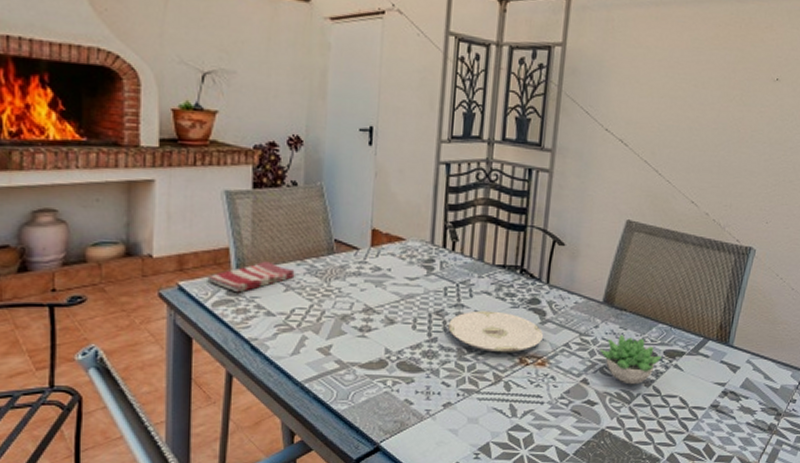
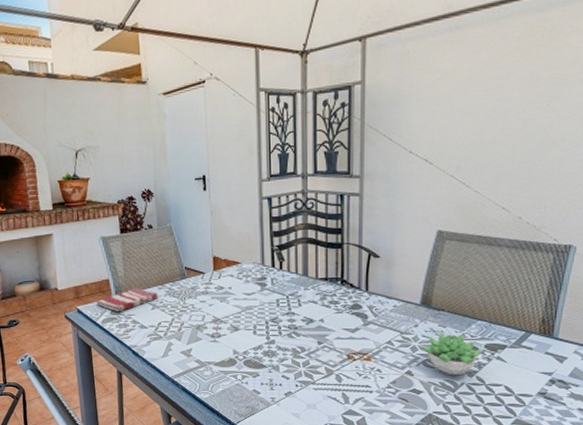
plate: present [448,310,544,353] -> none [283,316,368,351]

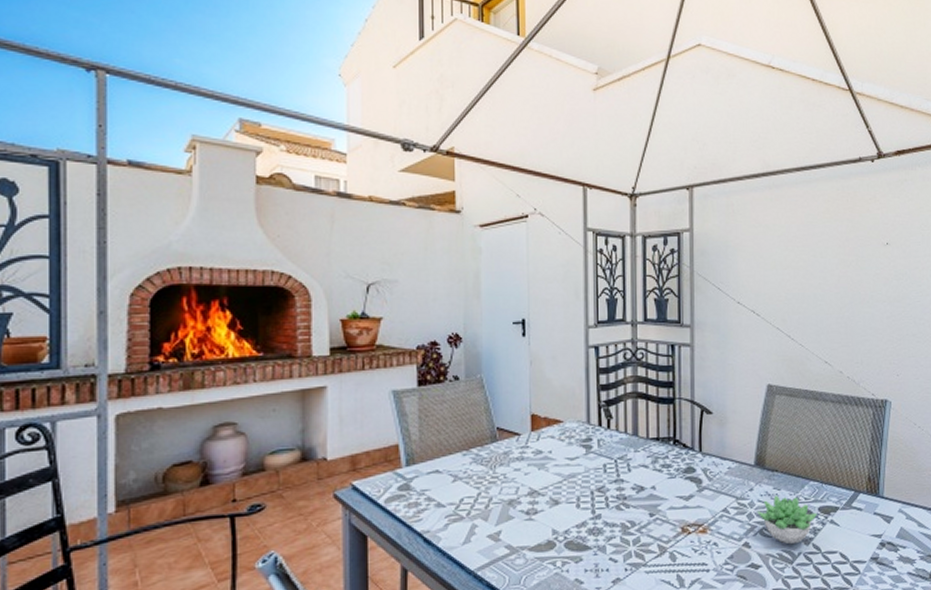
dish towel: present [96,287,158,312] -> none [379,454,462,488]

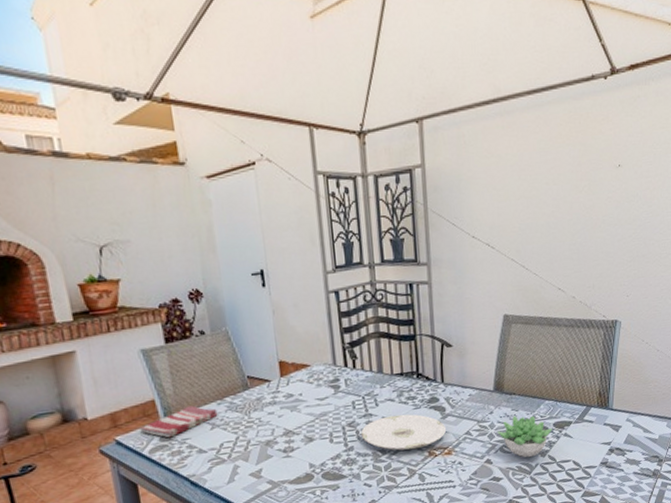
dish towel: none [379,454,462,488] -> present [140,405,218,438]
plate: none [610,483,702,524] -> present [361,414,447,451]

